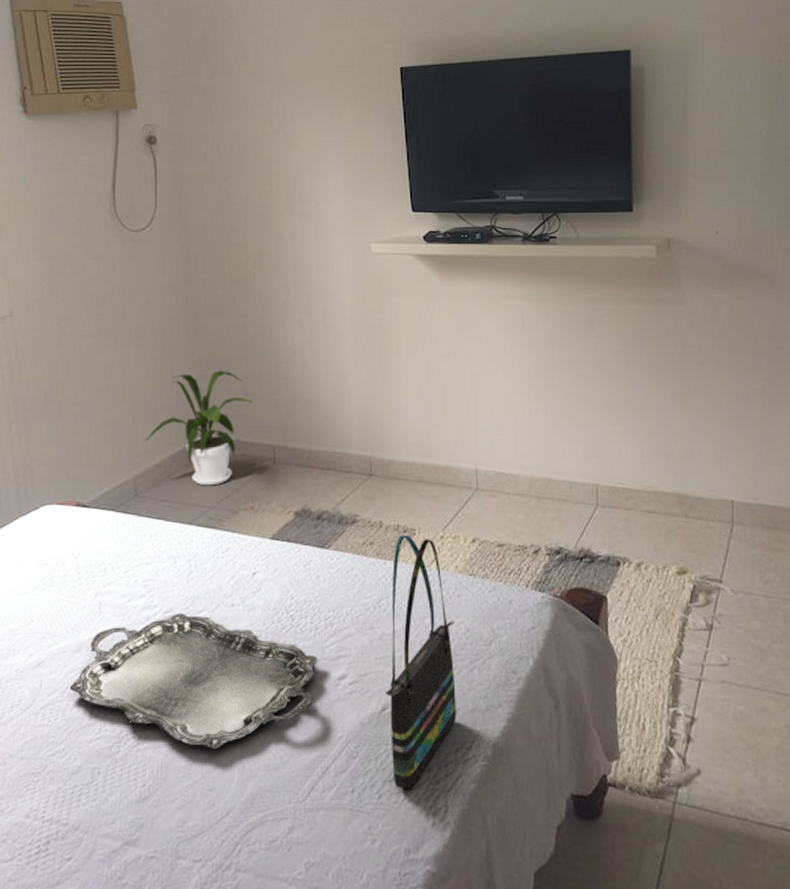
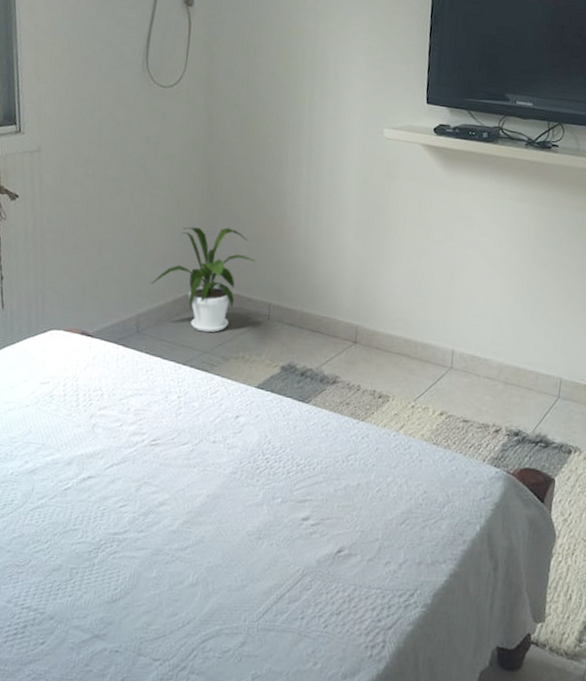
serving tray: present [69,612,318,750] -> none [58,442,286,567]
tote bag: present [384,535,457,790] -> none [340,400,414,624]

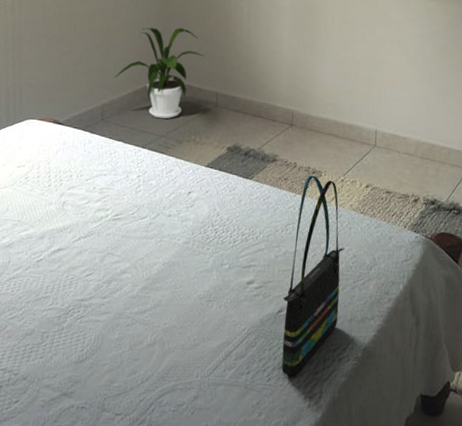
tote bag: none [340,400,414,624] -> present [281,175,345,377]

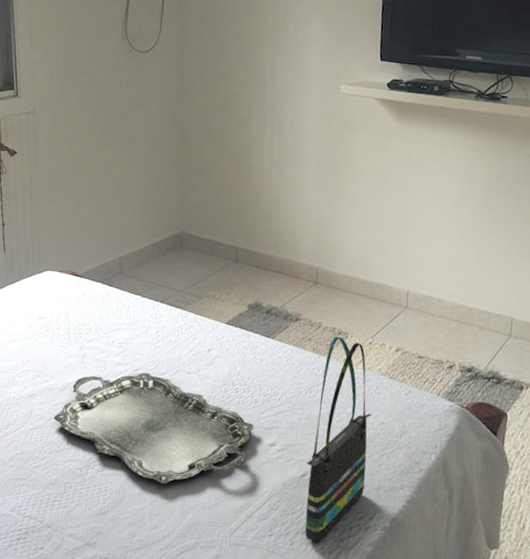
serving tray: none [31,217,233,329] -> present [53,372,254,485]
house plant: present [114,27,205,119] -> none [131,178,224,274]

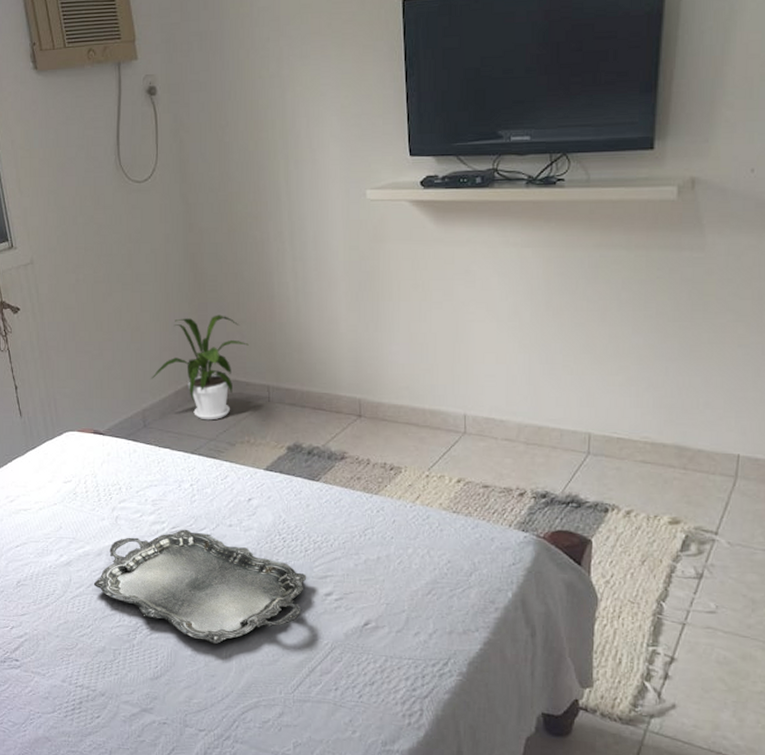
house plant: none [131,178,224,274] -> present [151,315,249,421]
tote bag: present [305,336,372,543] -> none [367,472,436,694]

